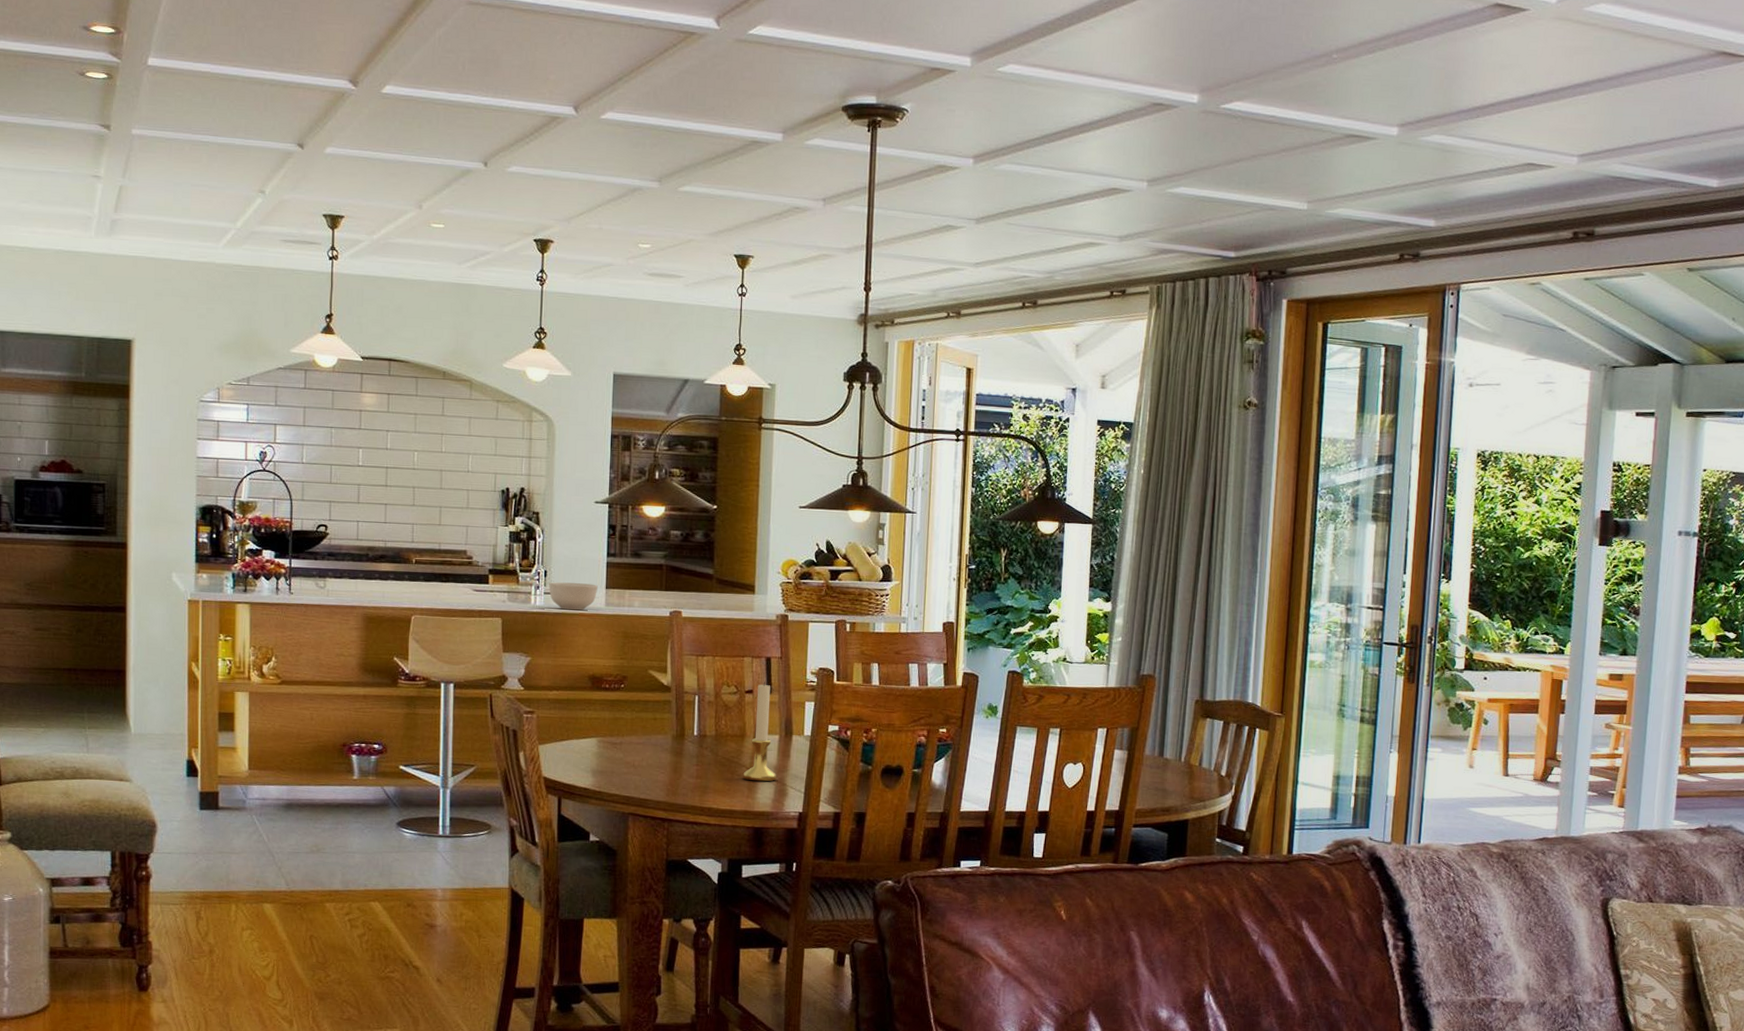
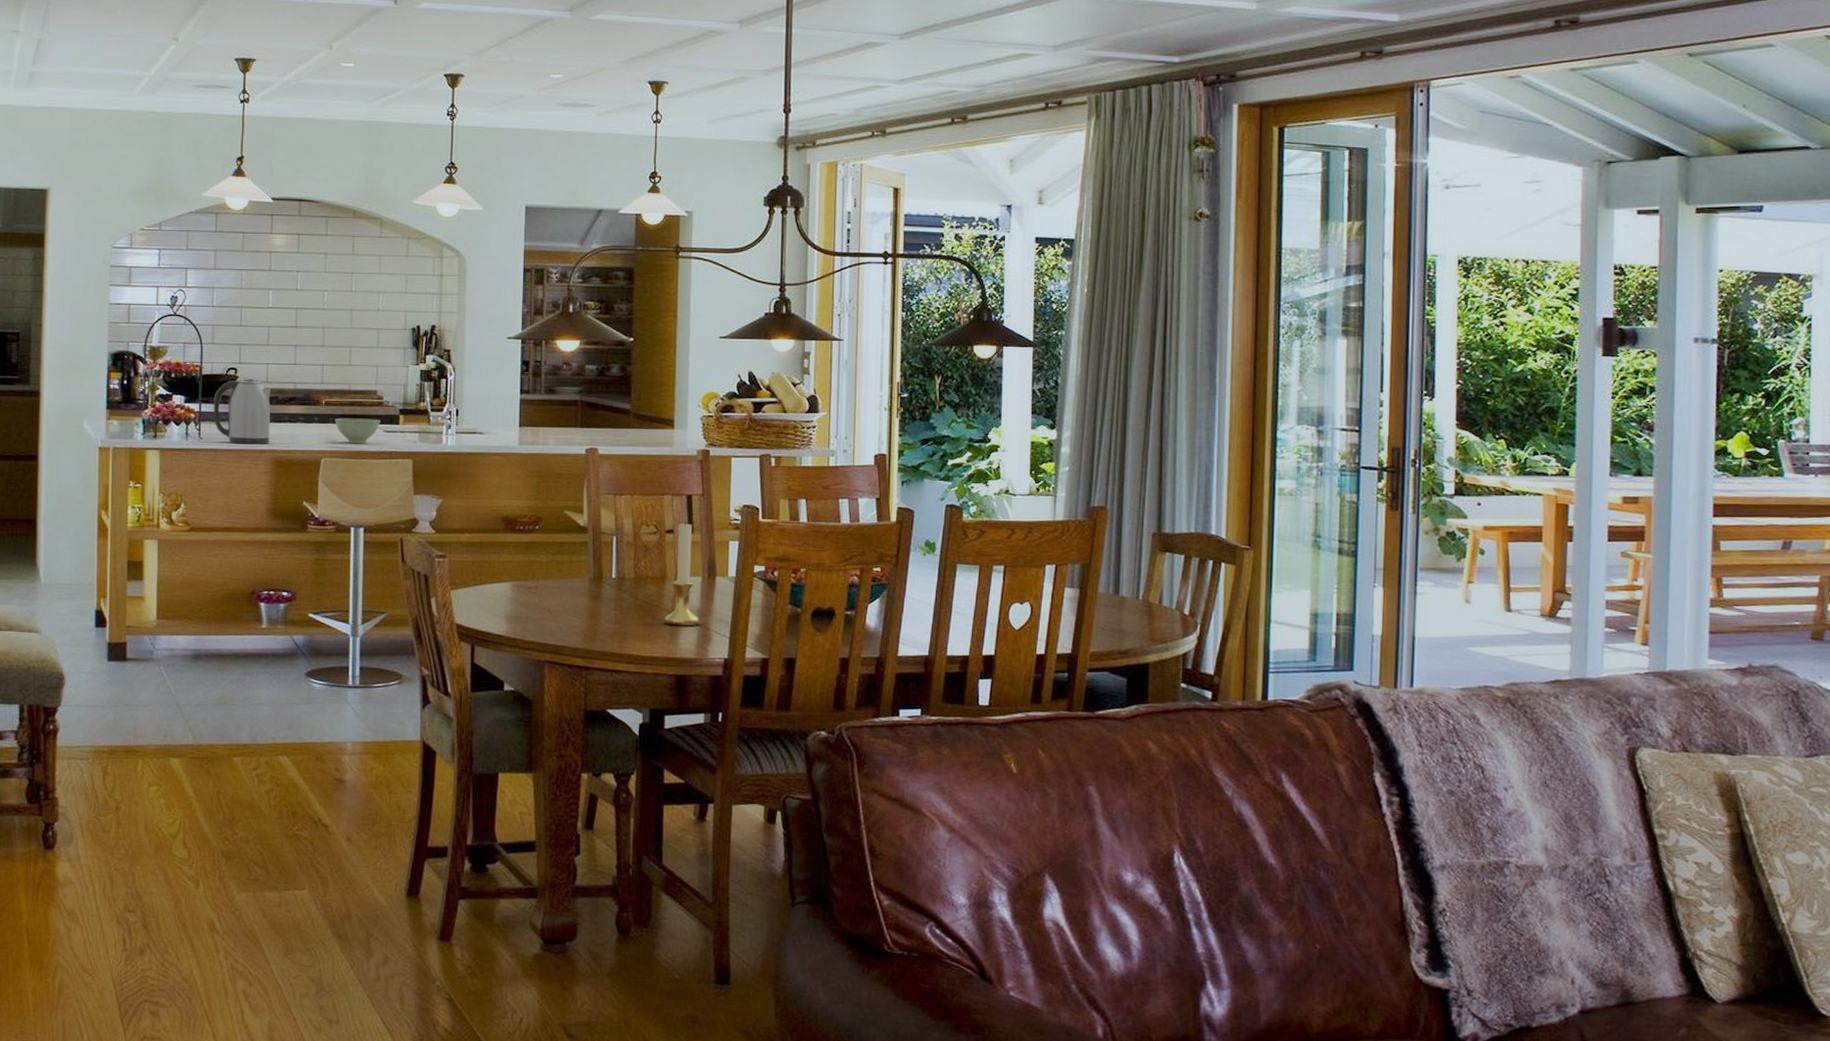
kettle: none [303,535,361,601] -> present [213,378,271,445]
bowl: none [425,576,470,602] -> present [335,418,380,444]
bowl: present [549,582,598,611] -> none [460,421,512,450]

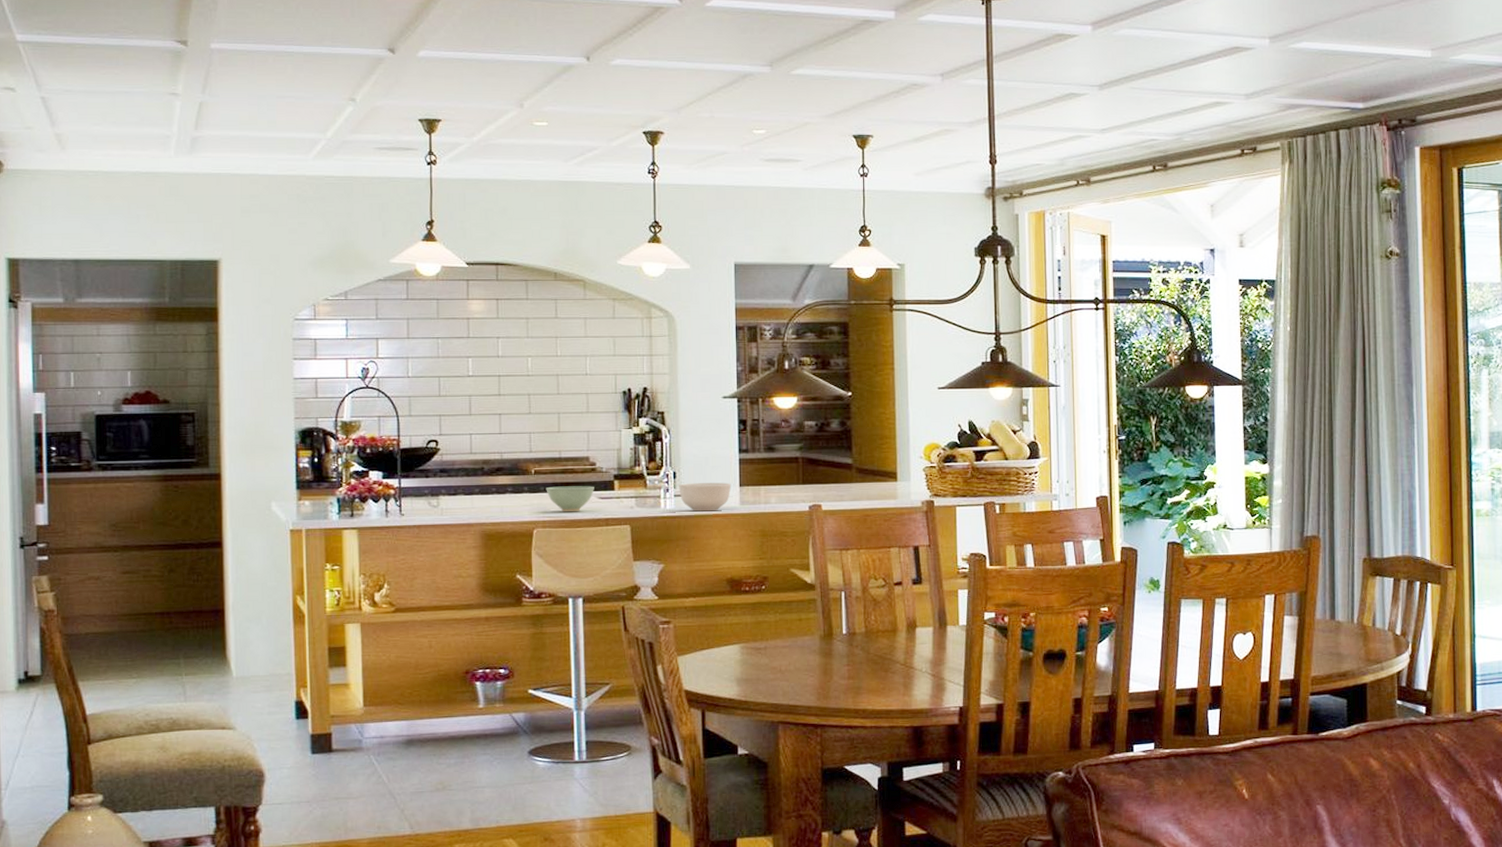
kettle: present [213,378,271,445] -> none [414,450,478,519]
bowl: none [460,421,512,450] -> present [679,483,732,512]
candle holder: present [664,520,701,627] -> none [897,572,934,678]

